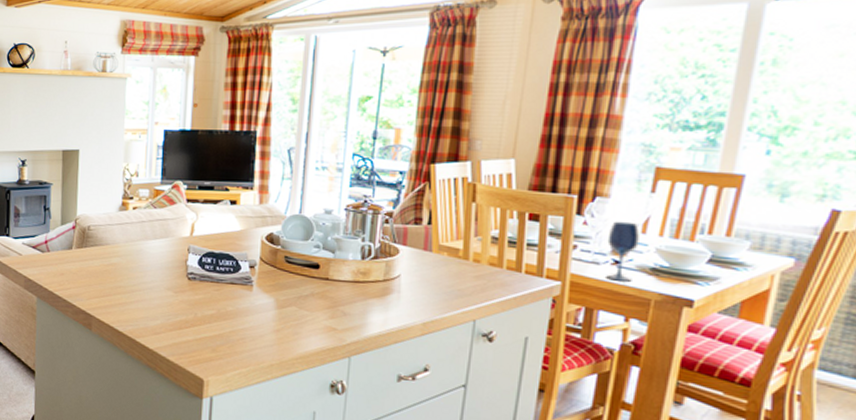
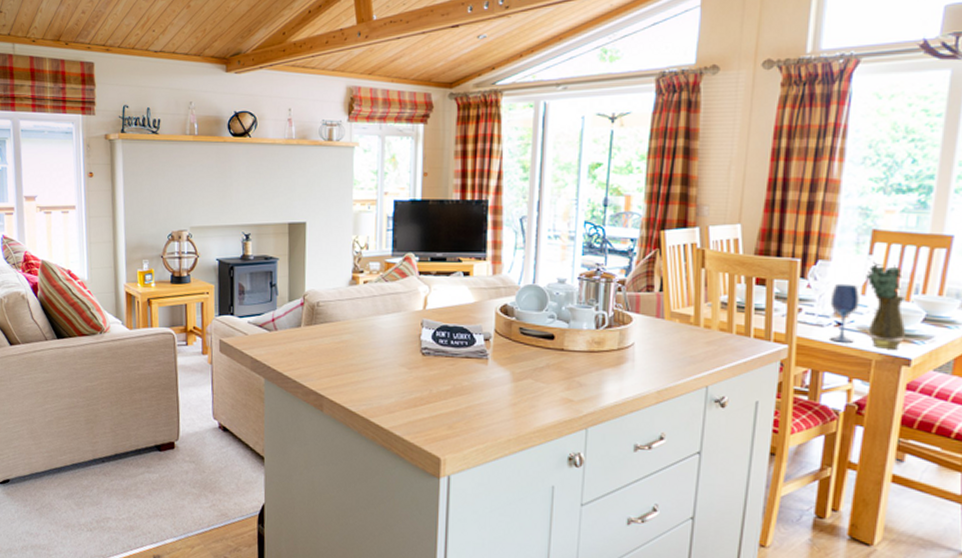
vase: none [645,199,690,290] -> present [864,261,906,349]

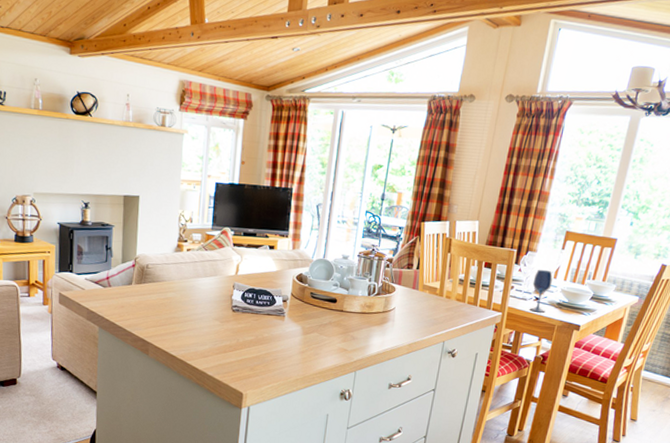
vase: present [864,261,906,349] -> none [555,254,582,318]

